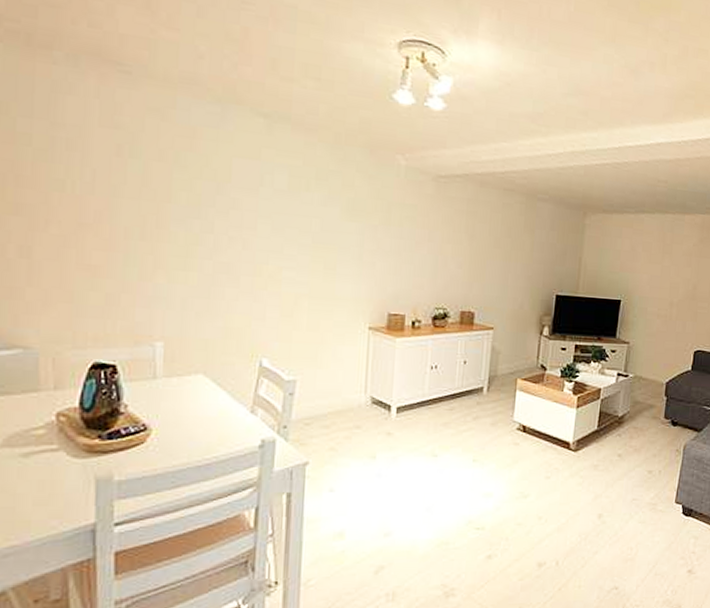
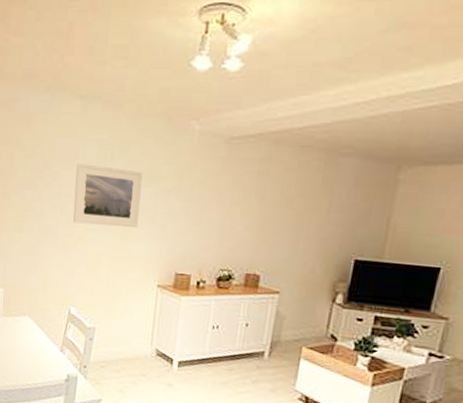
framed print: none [259,190,345,265] -> present [73,163,143,227]

